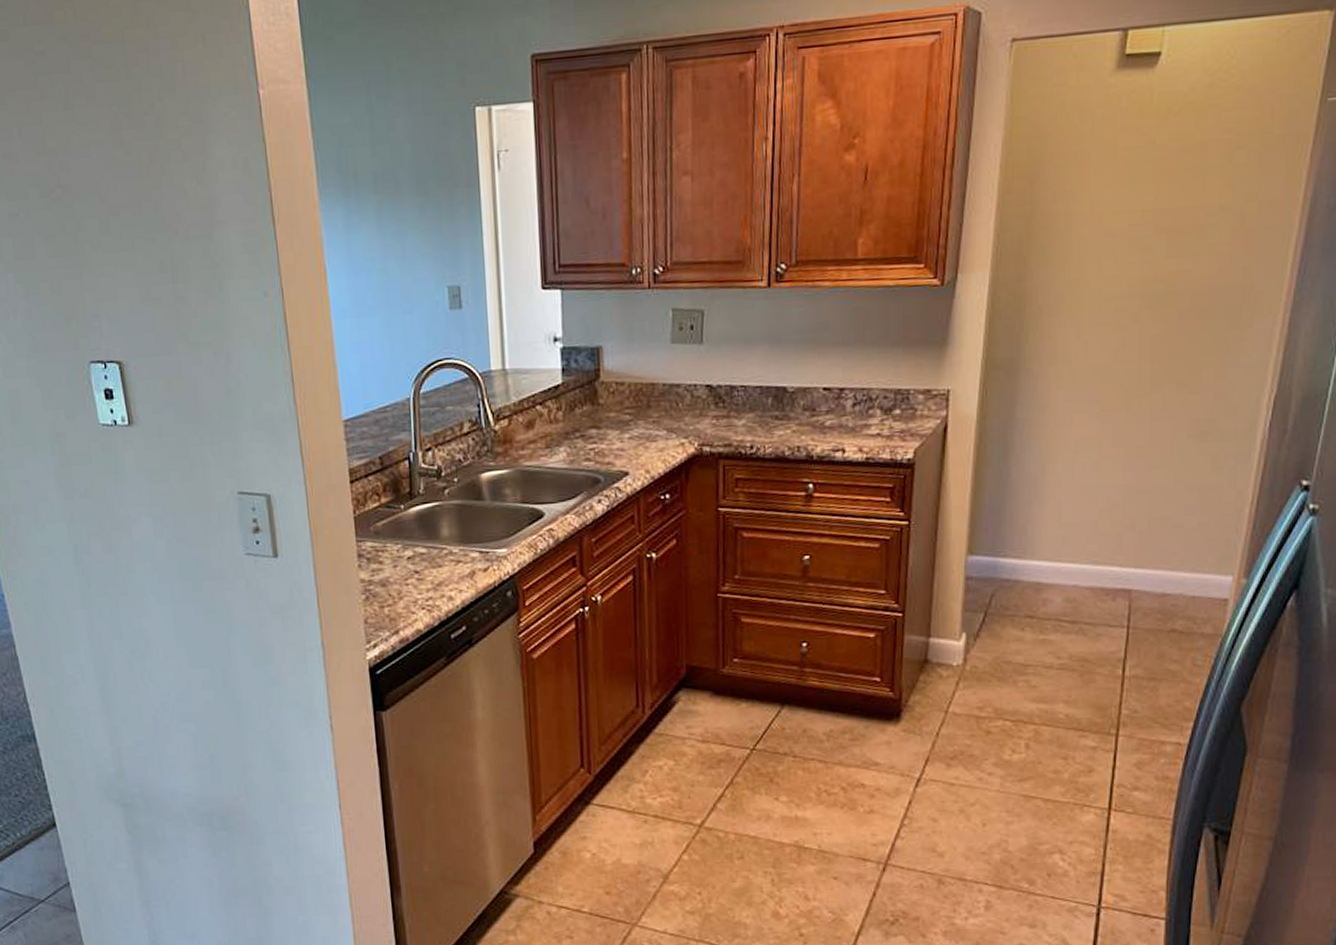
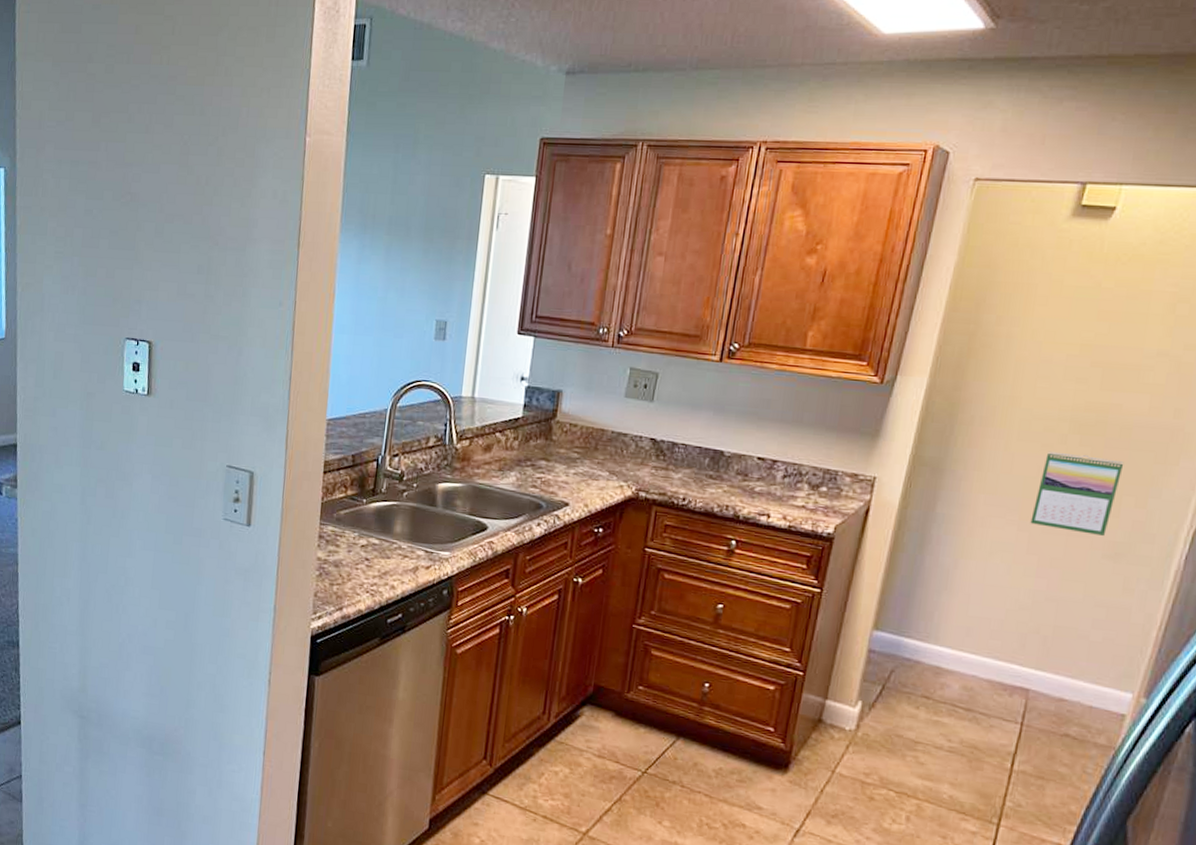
calendar: none [1112,331,1199,416] -> present [1030,451,1124,536]

